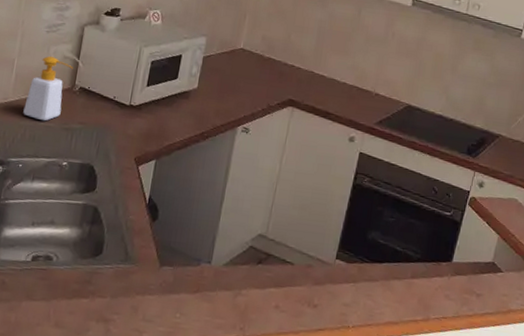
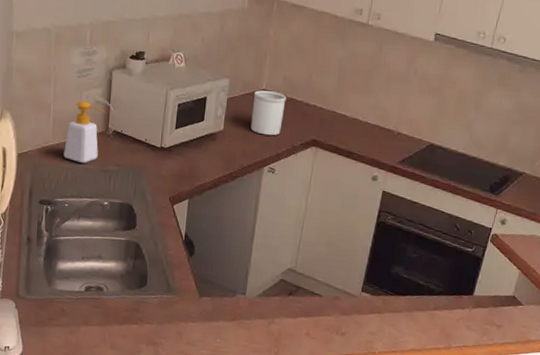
utensil holder: none [226,49,264,95] -> present [250,90,286,136]

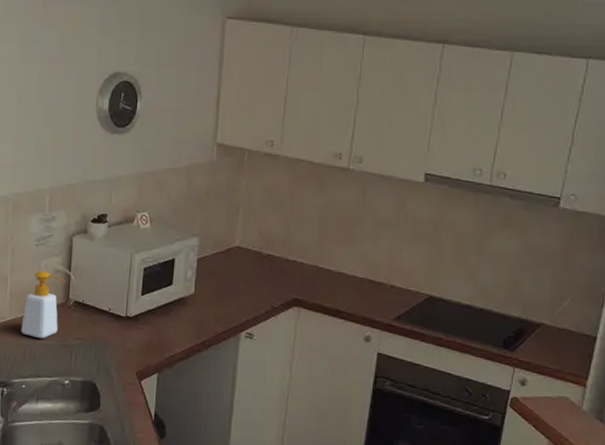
utensil holder: present [250,90,286,136] -> none [224,248,262,297]

